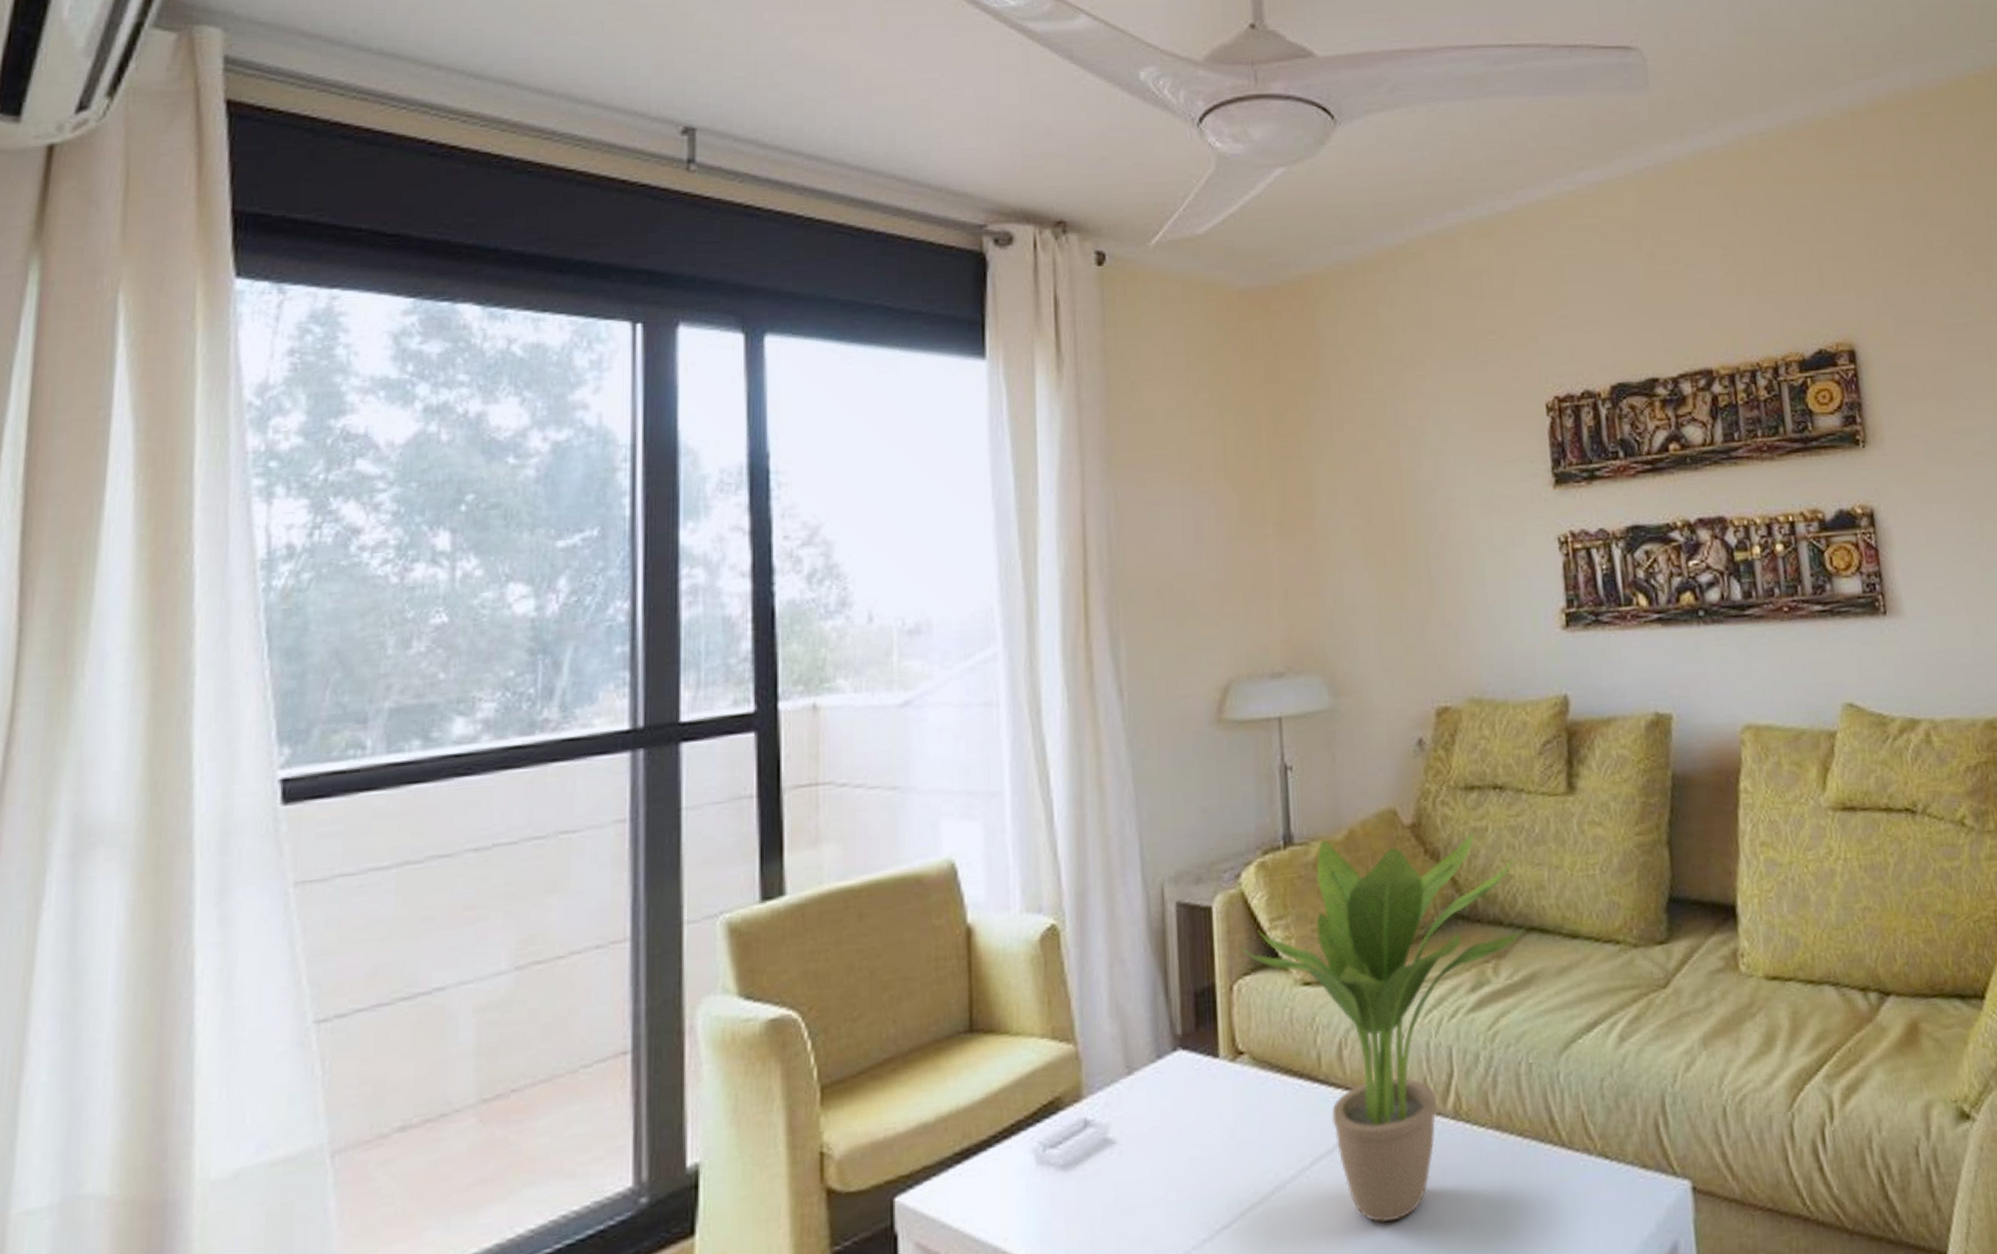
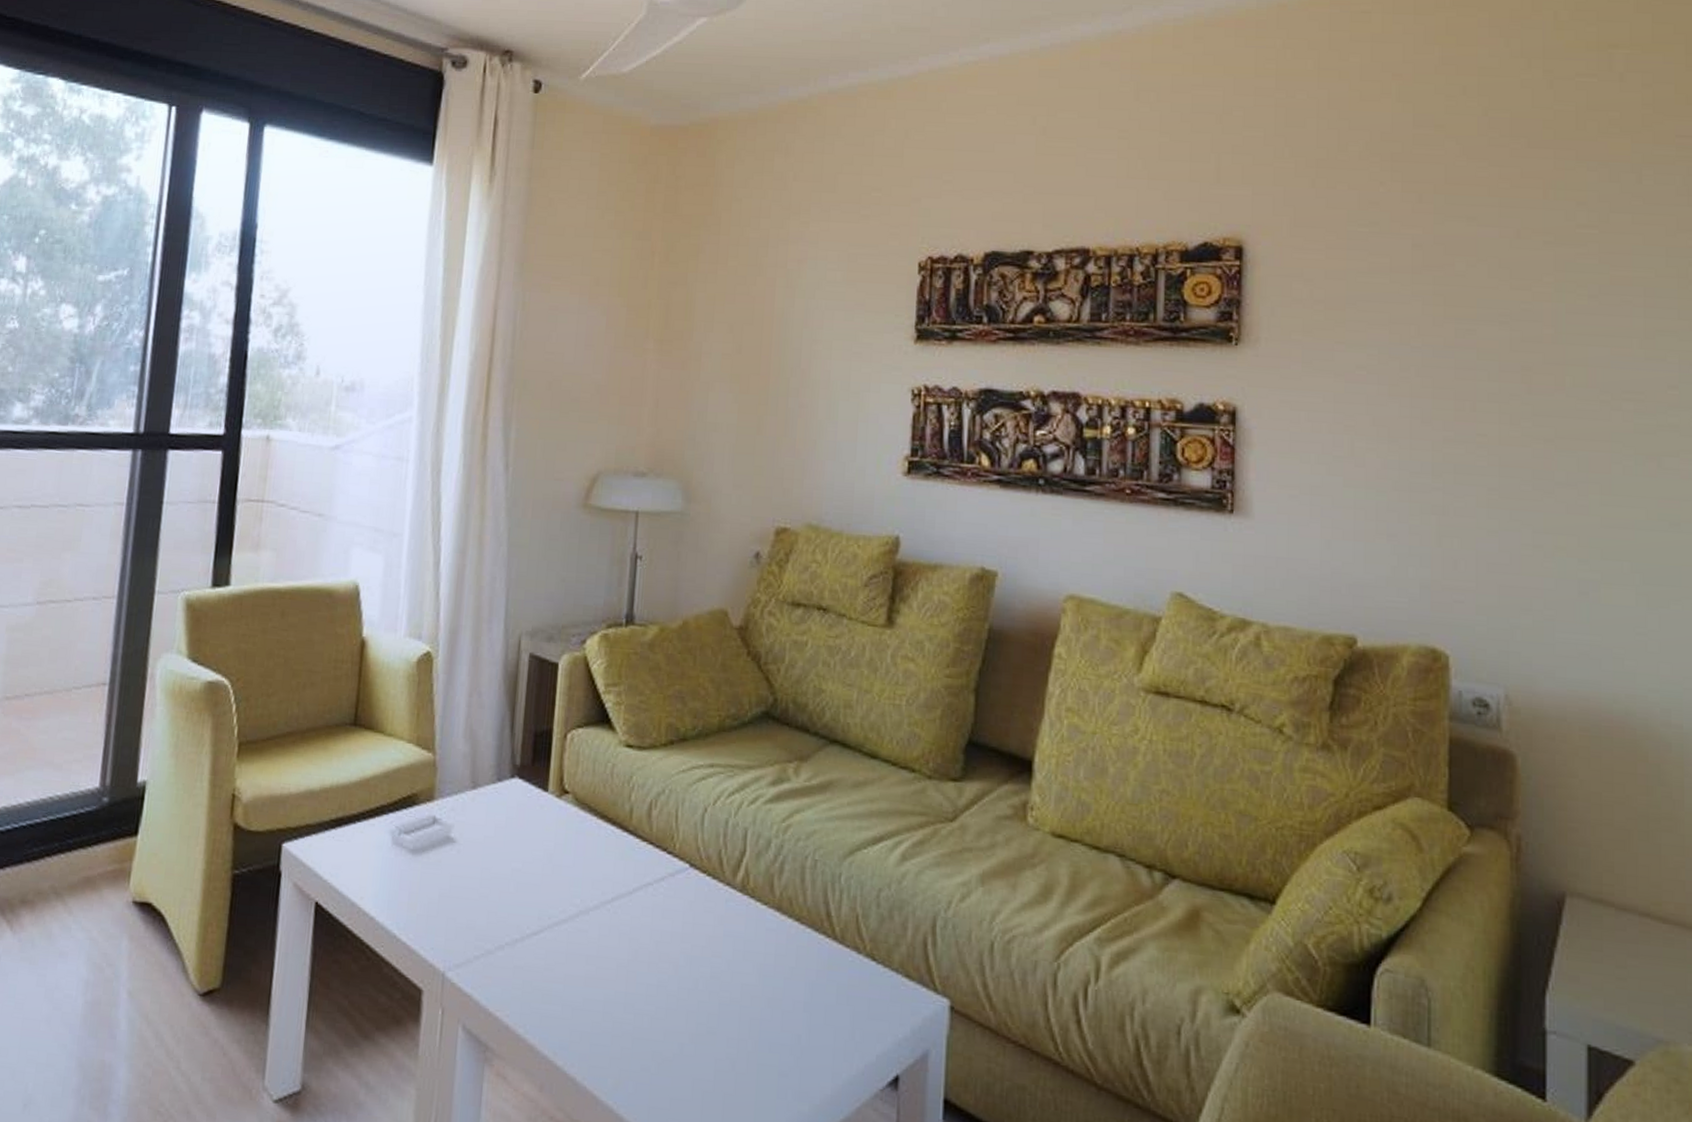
potted plant: present [1241,833,1526,1223] -> none [578,625,830,966]

